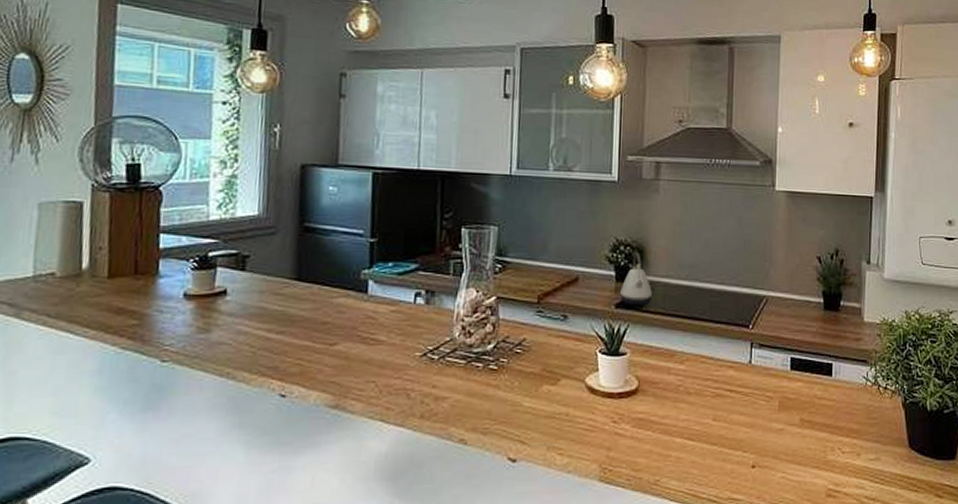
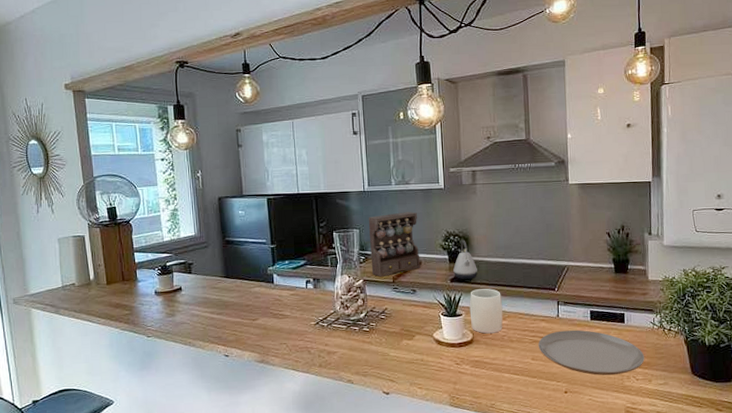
spice rack: none [509,208,579,294] -> present [368,212,421,277]
mug: none [636,320,681,382] -> present [469,288,503,334]
plate: none [723,382,854,446] -> present [538,330,645,376]

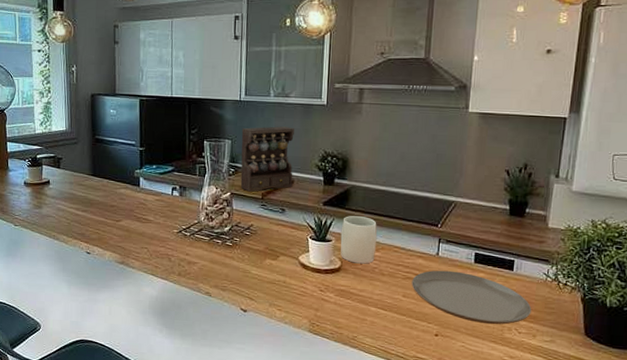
kettle: present [453,240,478,280] -> none [327,162,355,205]

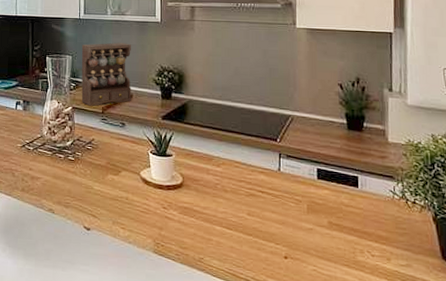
mug: present [340,216,378,264] -> none [181,130,217,180]
plate: present [412,270,532,325] -> none [255,186,383,247]

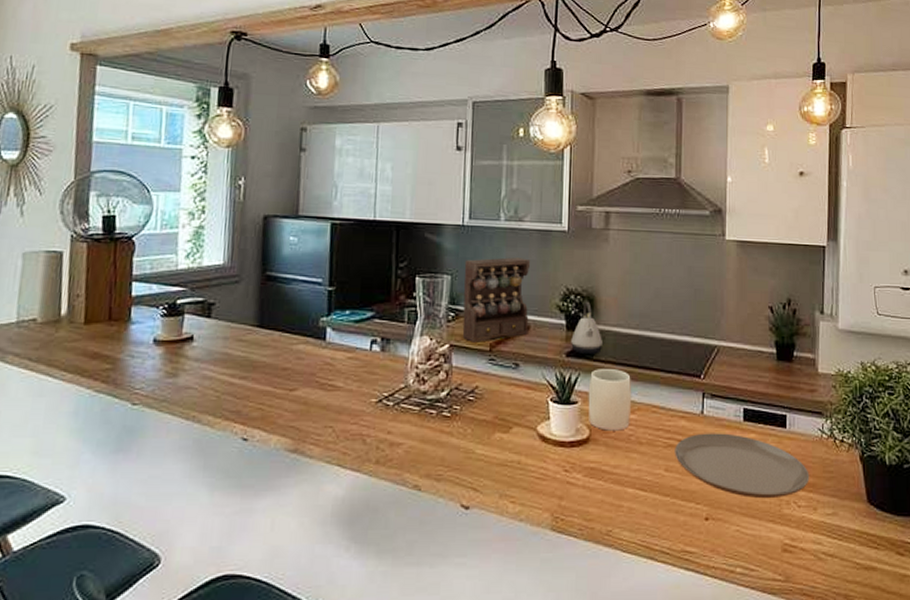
kettle: none [166,76,192,119] -> present [571,301,604,355]
mug: none [181,130,217,180] -> present [588,369,632,431]
plate: none [255,186,383,247] -> present [675,433,810,499]

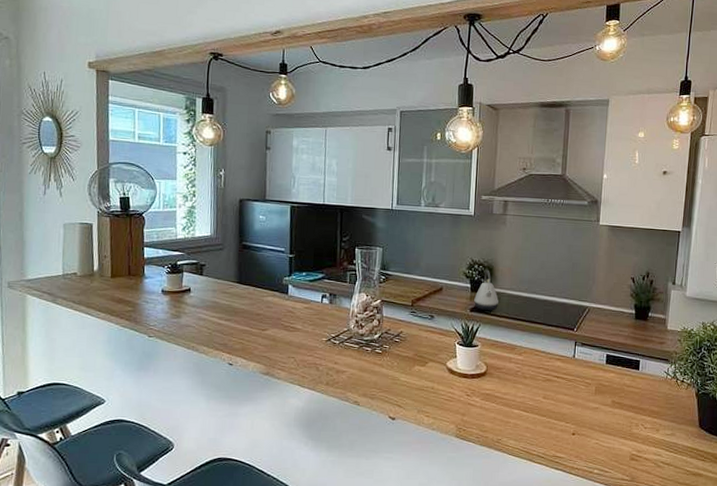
spice rack: present [462,257,530,343] -> none [390,235,444,299]
mug: present [588,369,632,431] -> none [485,321,520,368]
plate: present [675,433,810,499] -> none [551,371,655,422]

